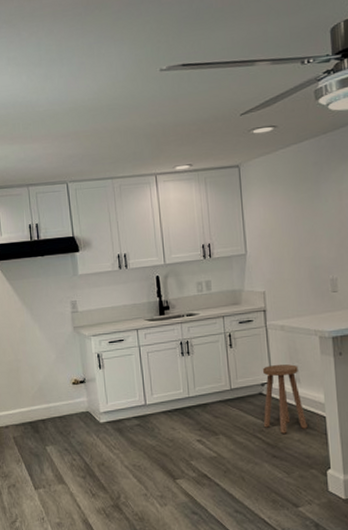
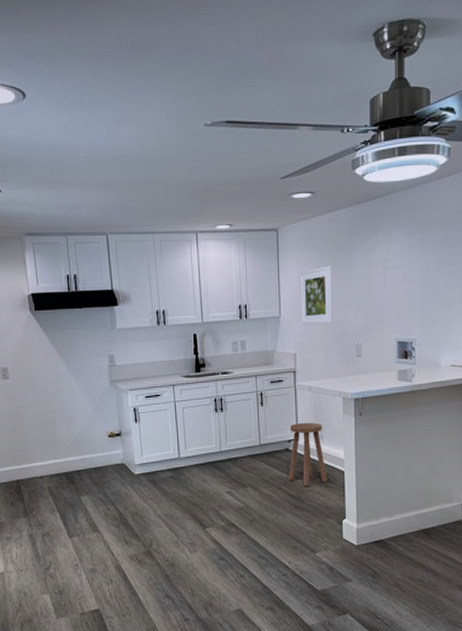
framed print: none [265,199,304,261] -> present [300,266,333,324]

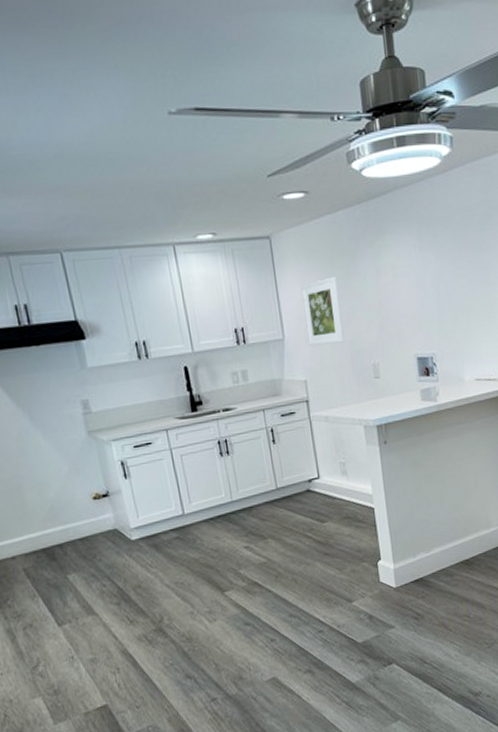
stool: present [288,423,328,487] -> none [309,457,357,530]

